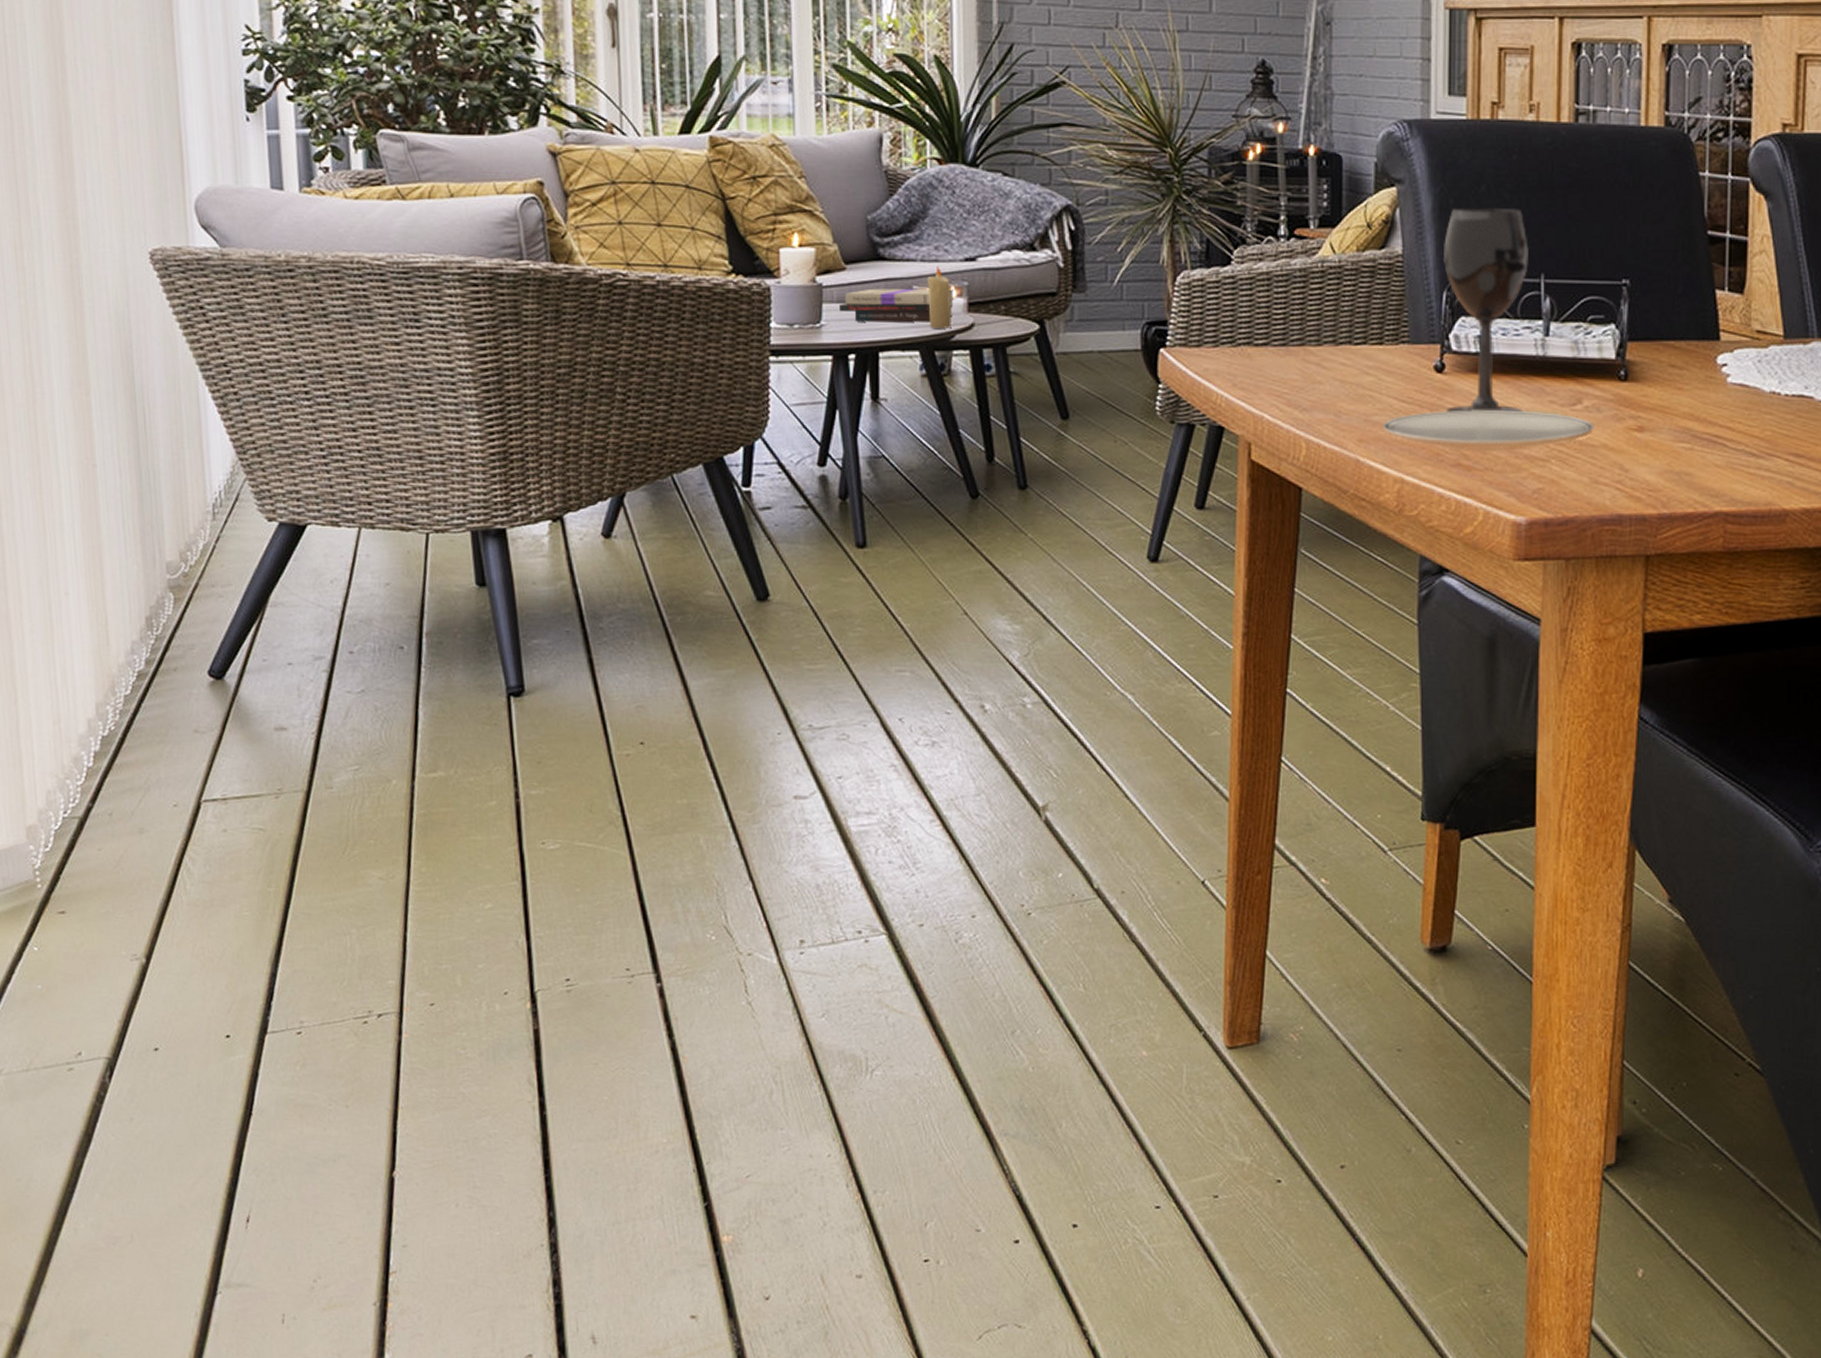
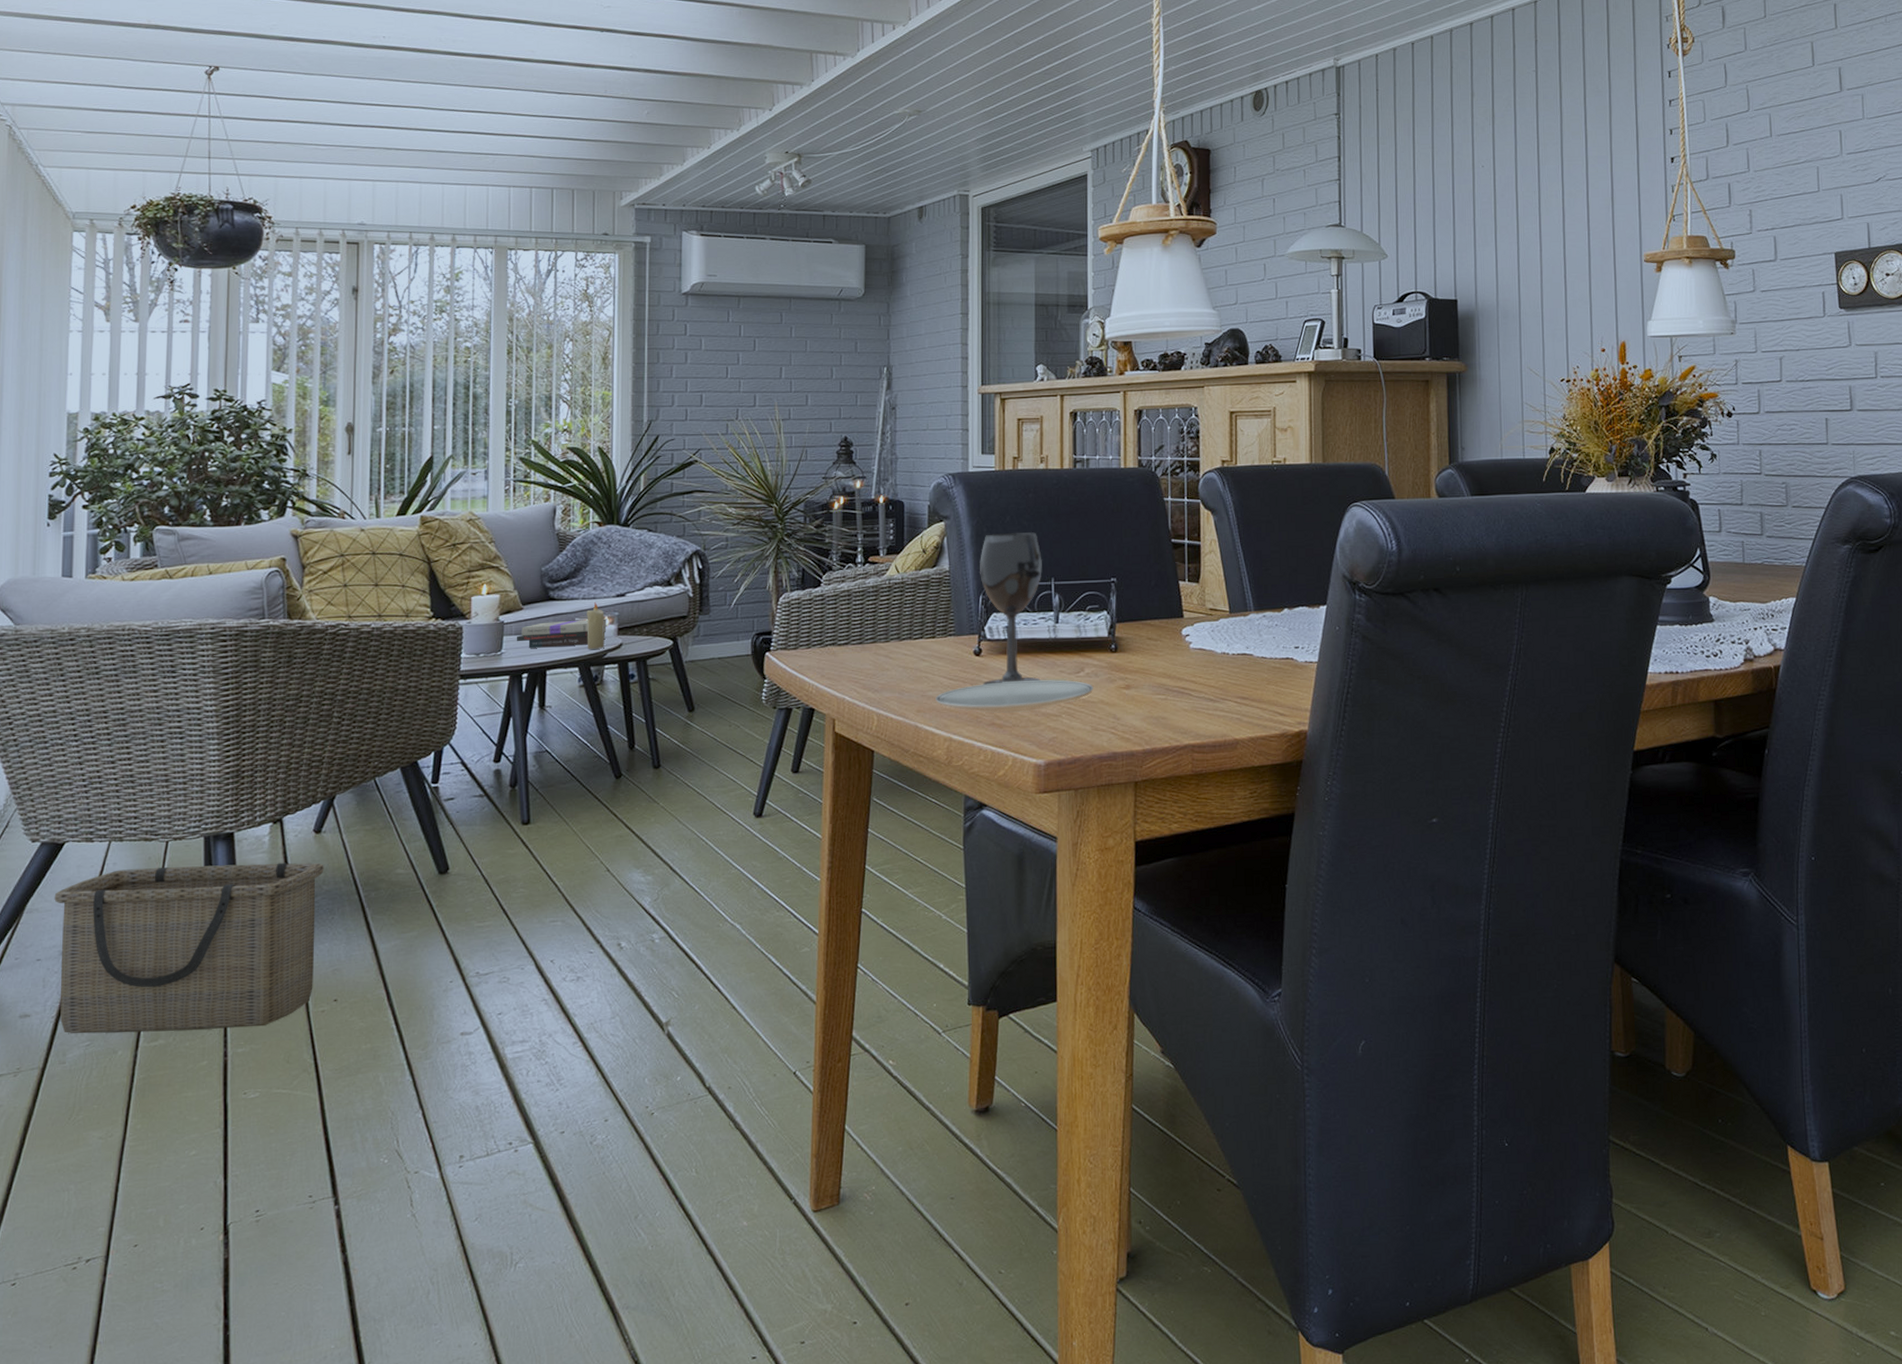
basket: none [300,563,618,767] -> present [54,862,324,1034]

